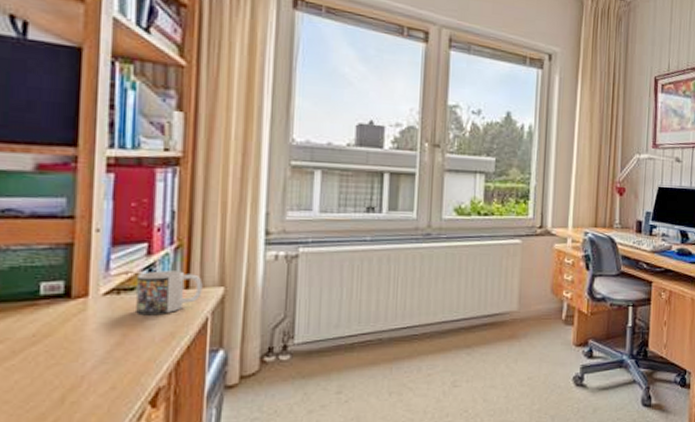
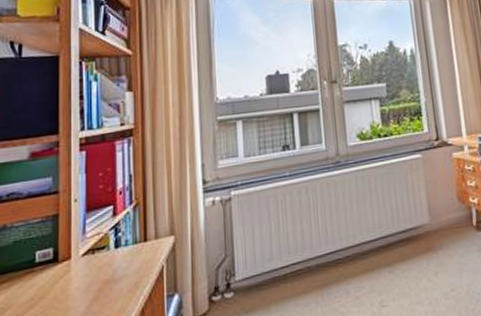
mug: present [136,270,203,314] -> none [107,226,157,270]

